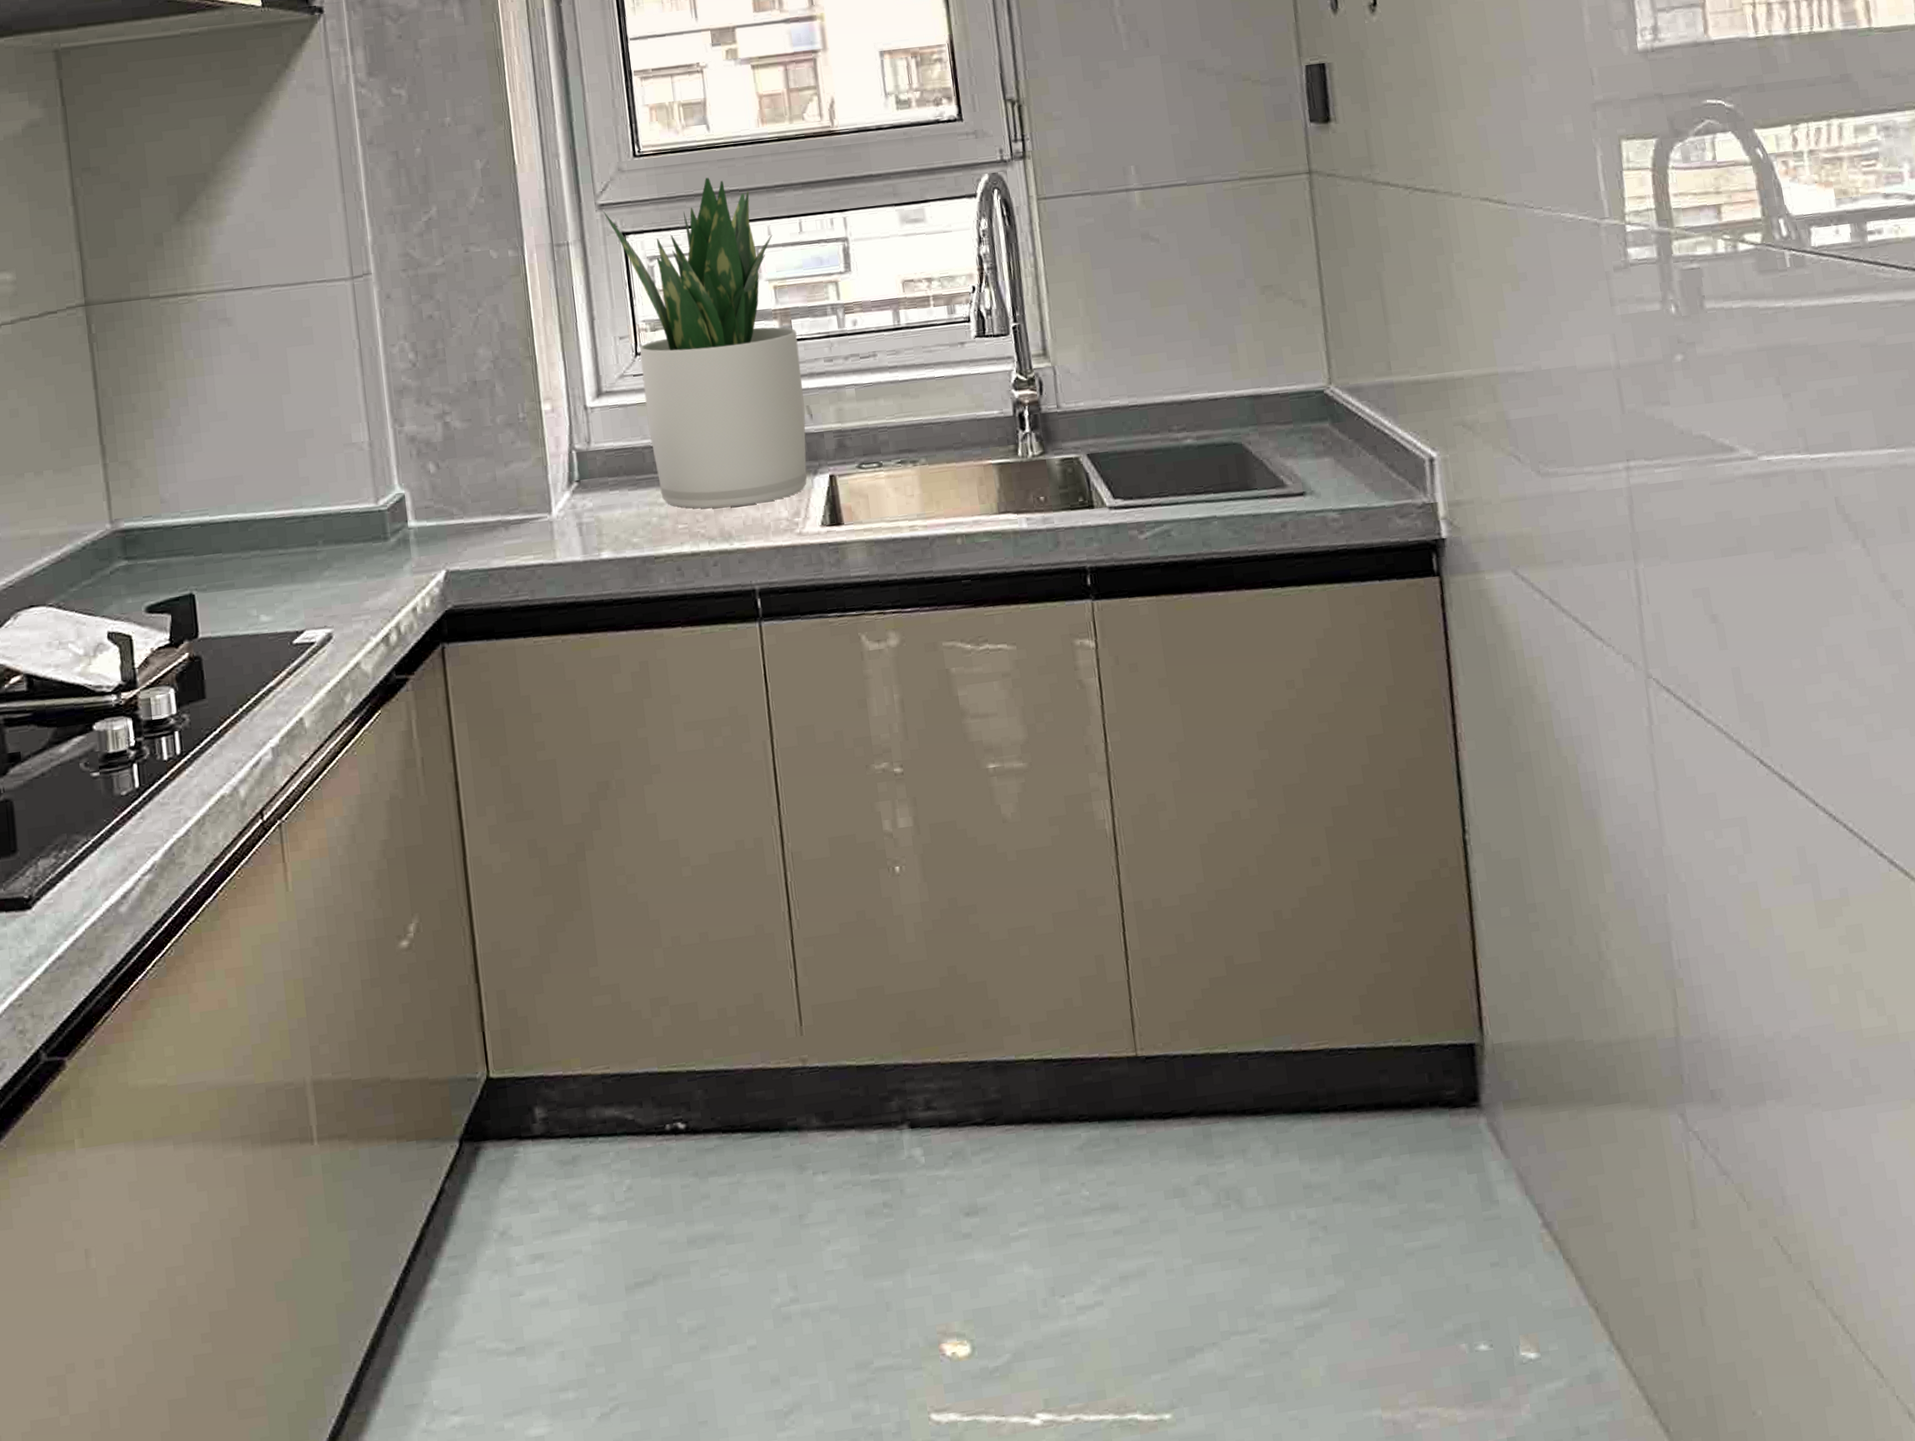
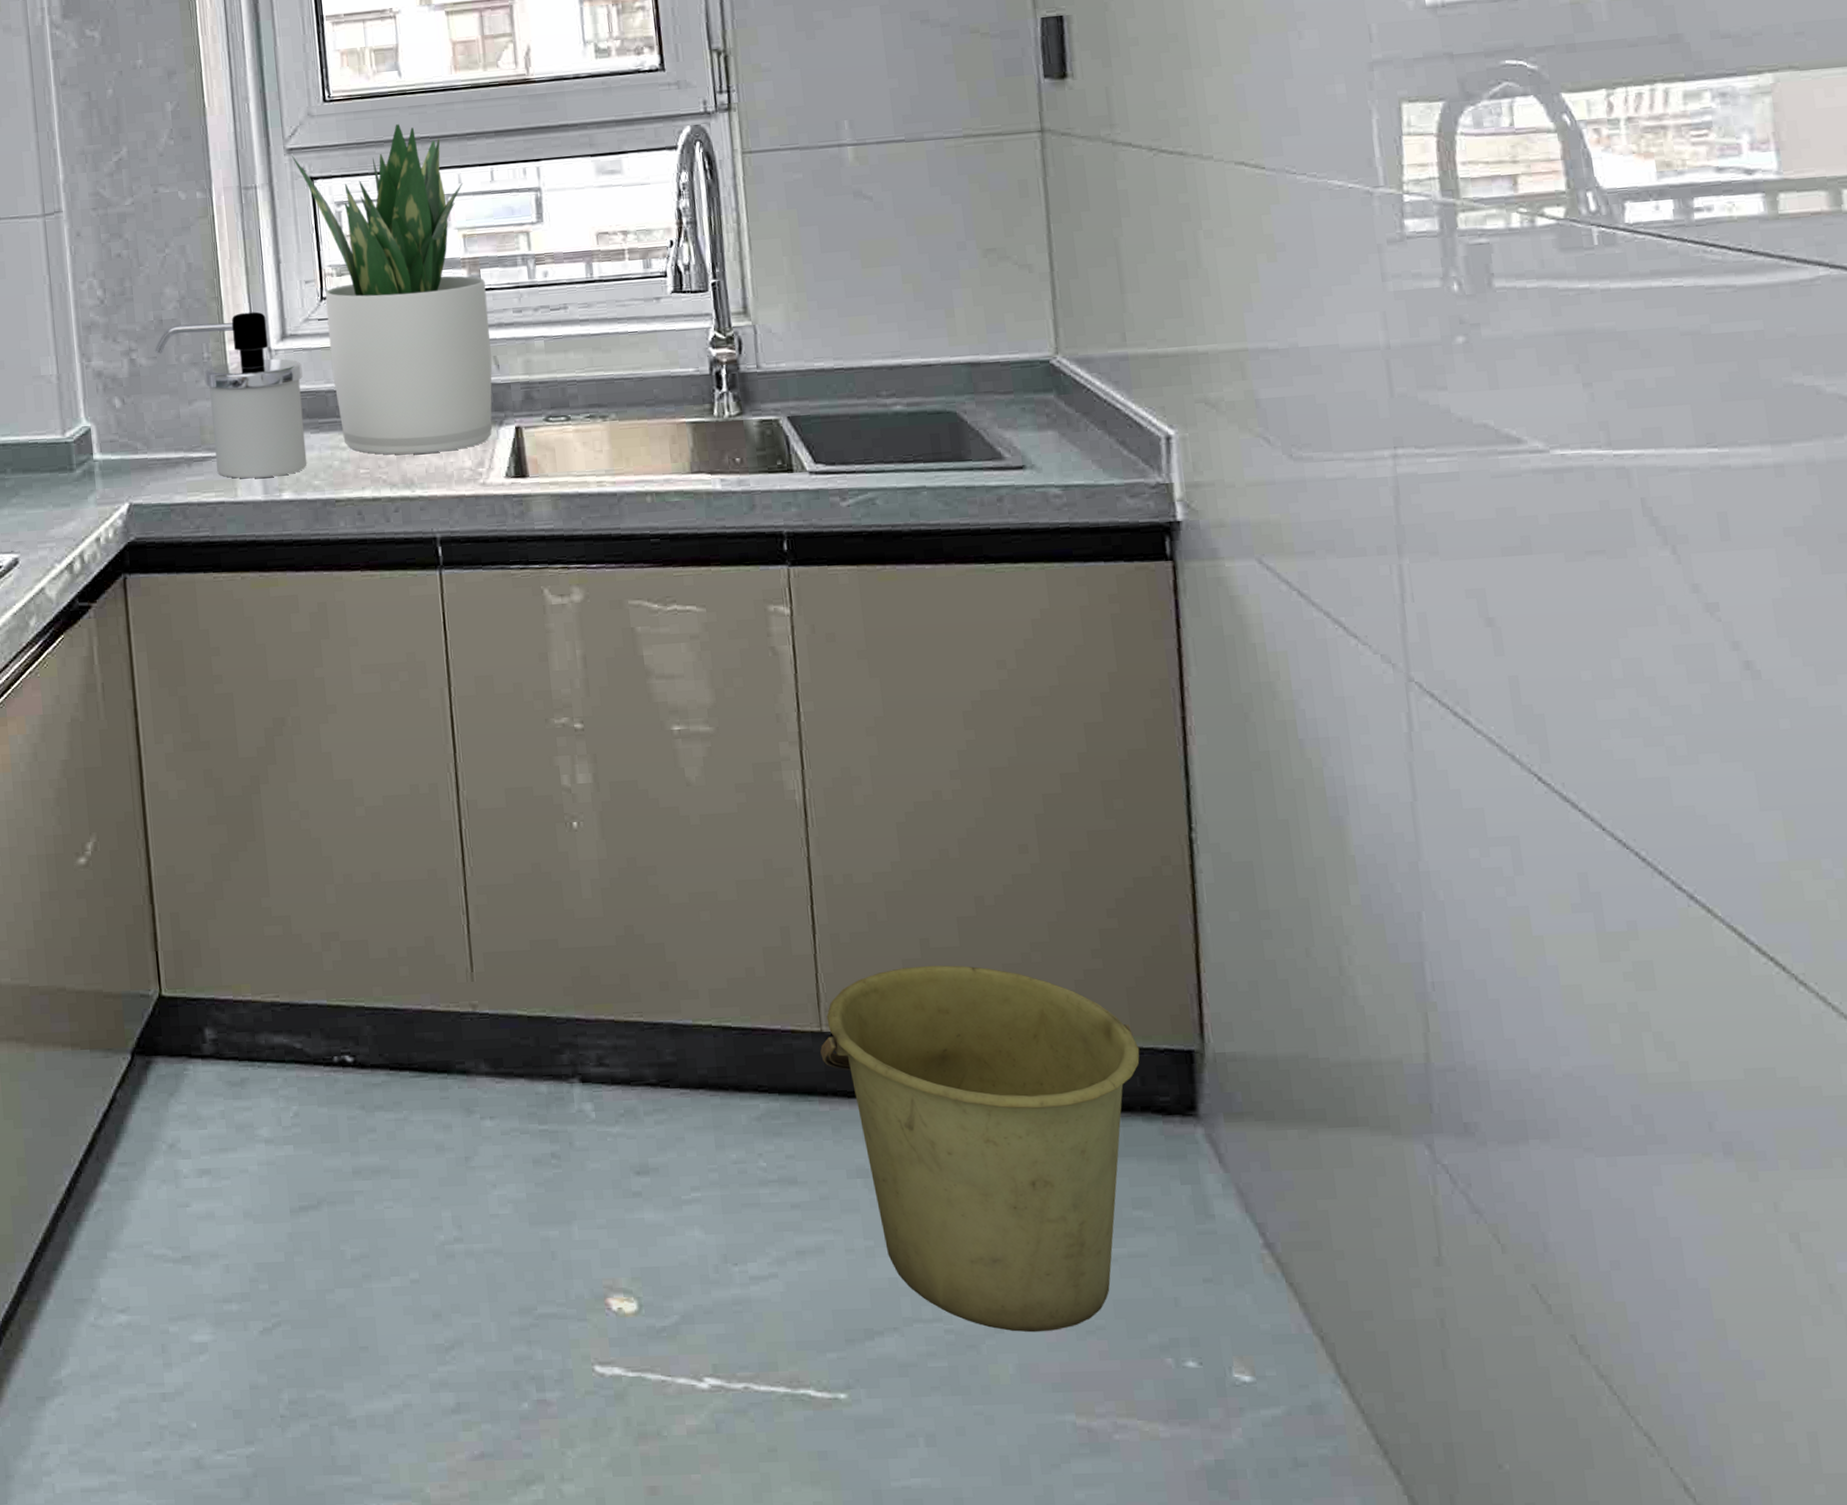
soap dispenser: none [468,369,626,540] -> present [154,311,307,479]
bucket: none [1136,979,1427,1334] -> present [820,965,1140,1333]

